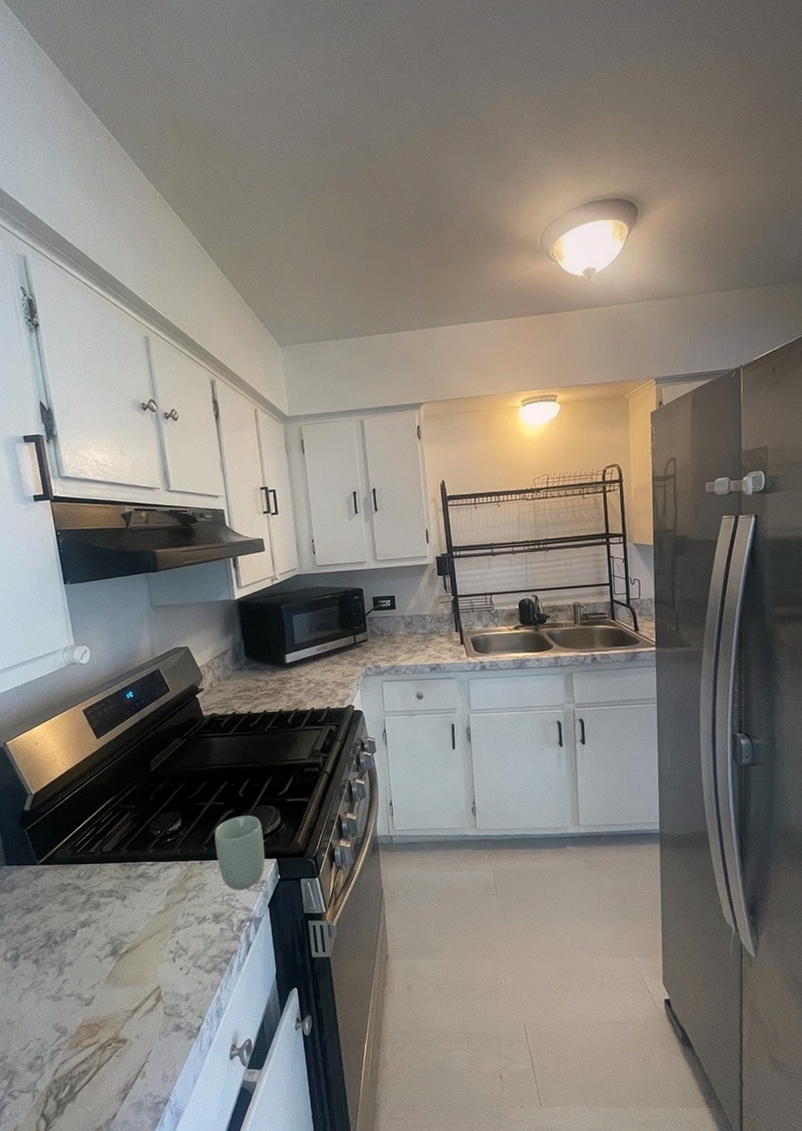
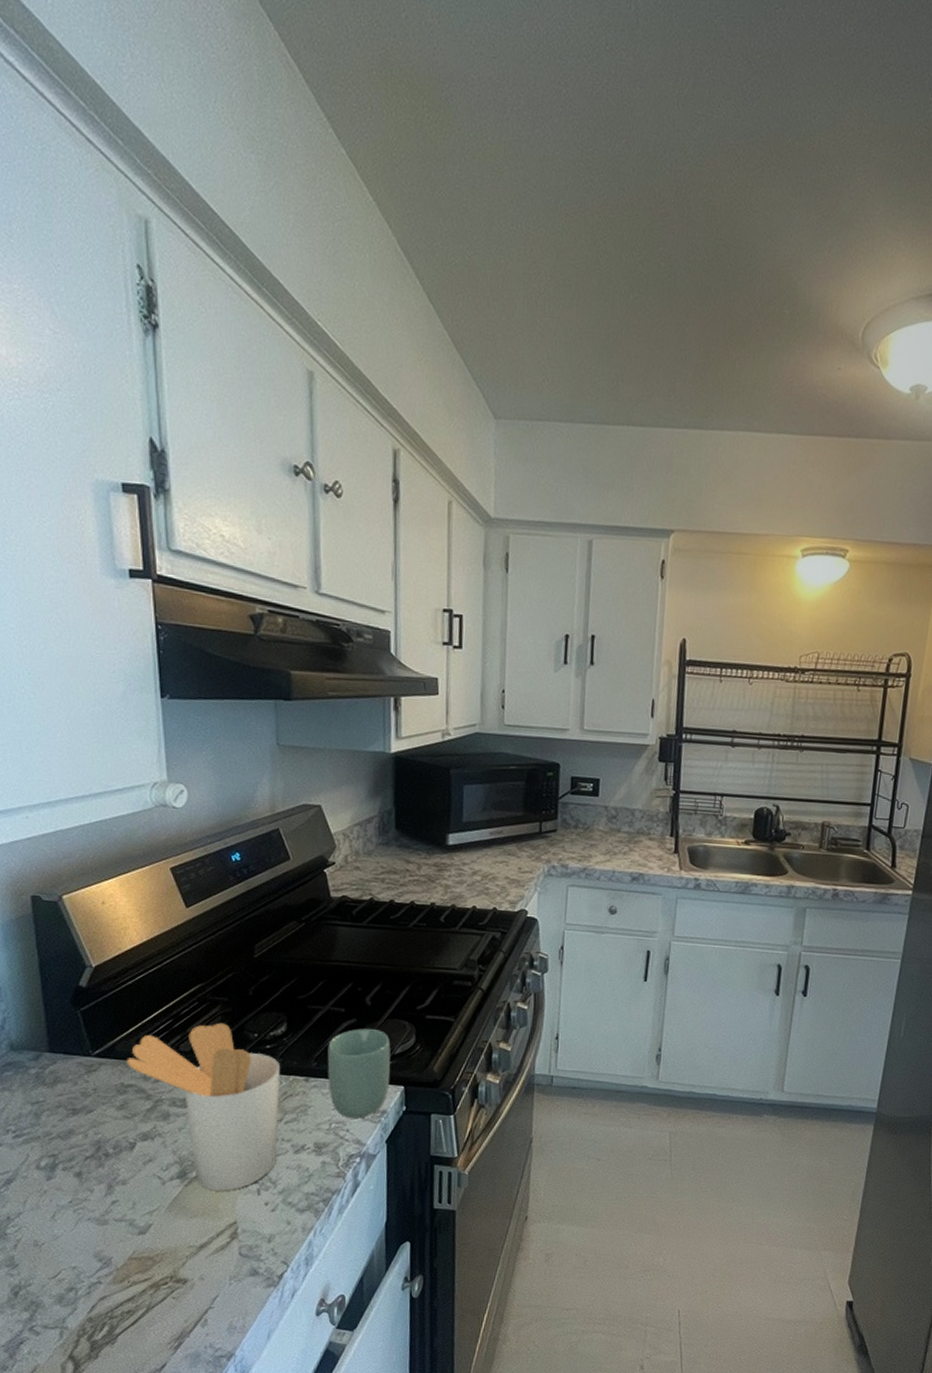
utensil holder: none [64,825,185,962] -> present [126,1022,281,1191]

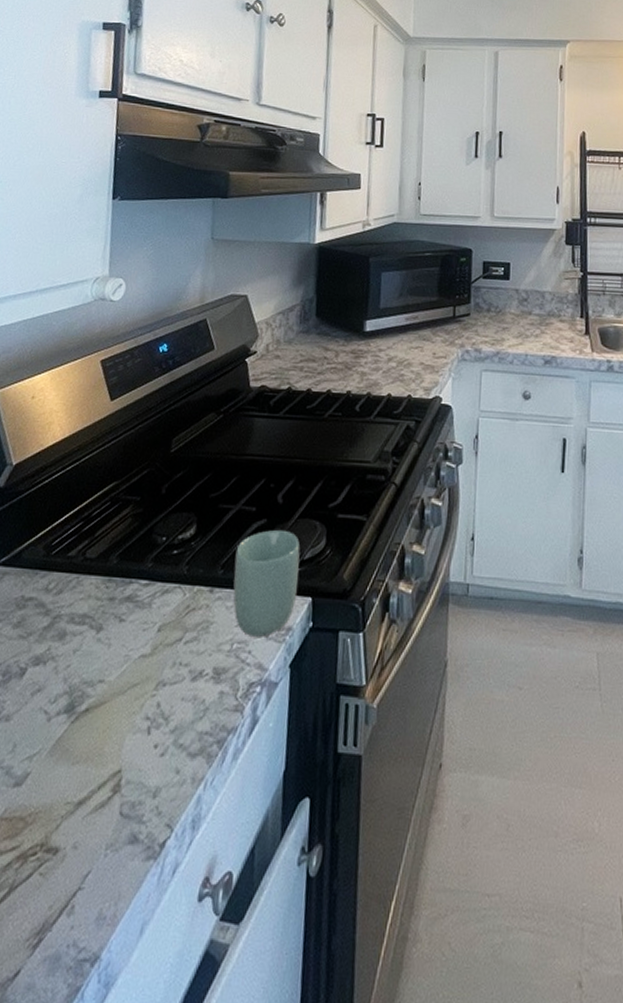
utensil holder: present [126,1022,281,1191] -> none [30,524,186,729]

